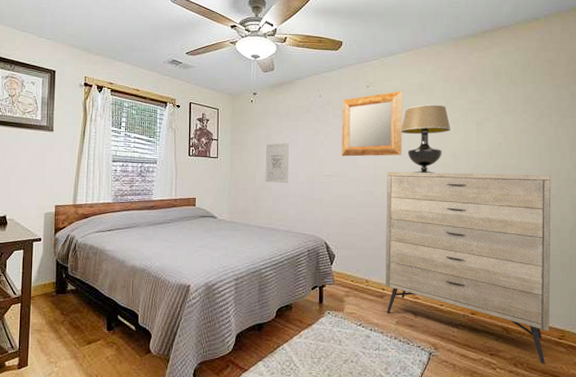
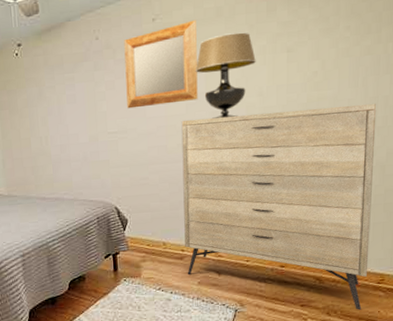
wall art: present [265,143,289,183] -> none [38,100,69,148]

